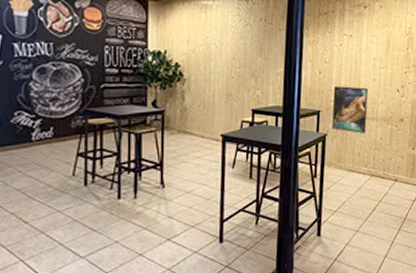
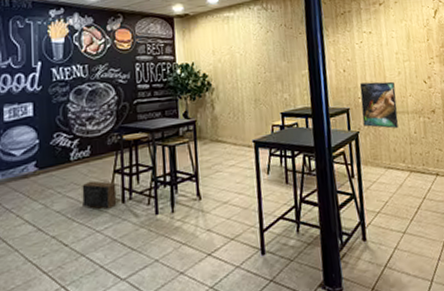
speaker: none [43,162,79,191] -> present [82,180,117,210]

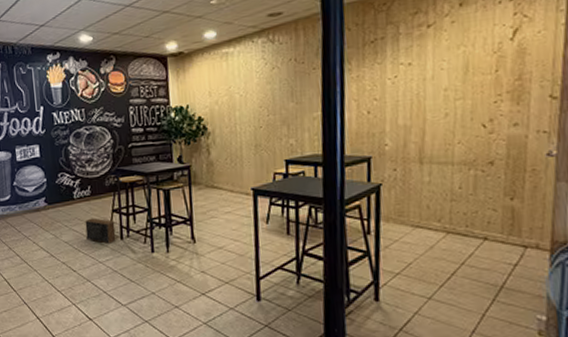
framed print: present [359,81,399,129] -> none [387,125,439,183]

